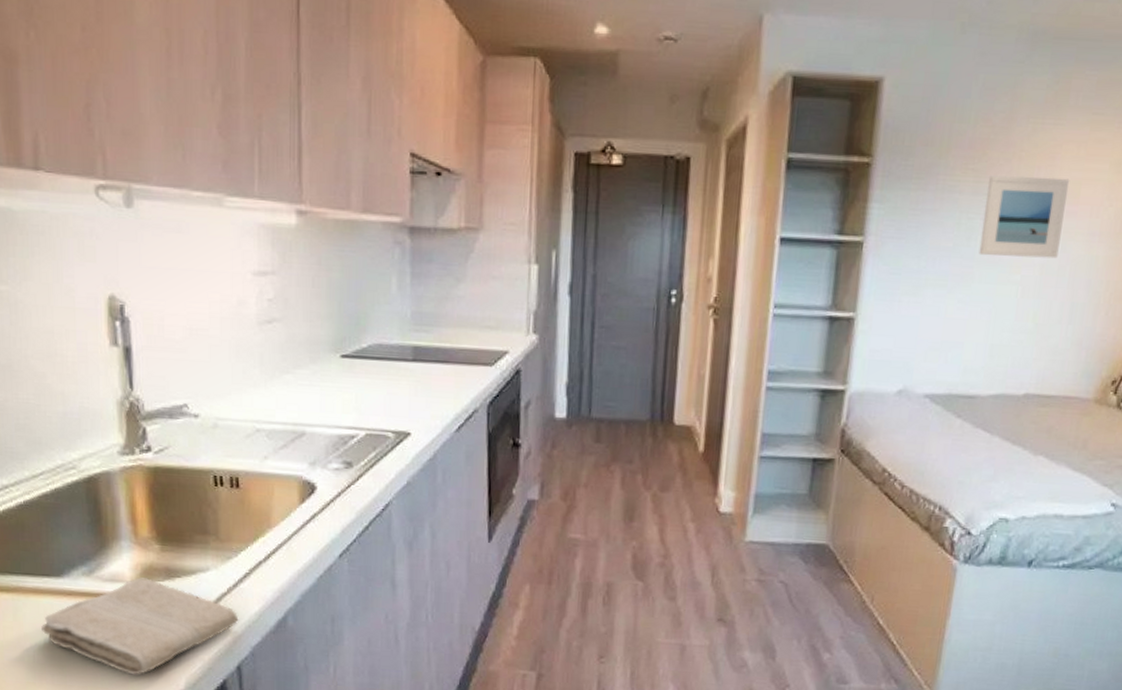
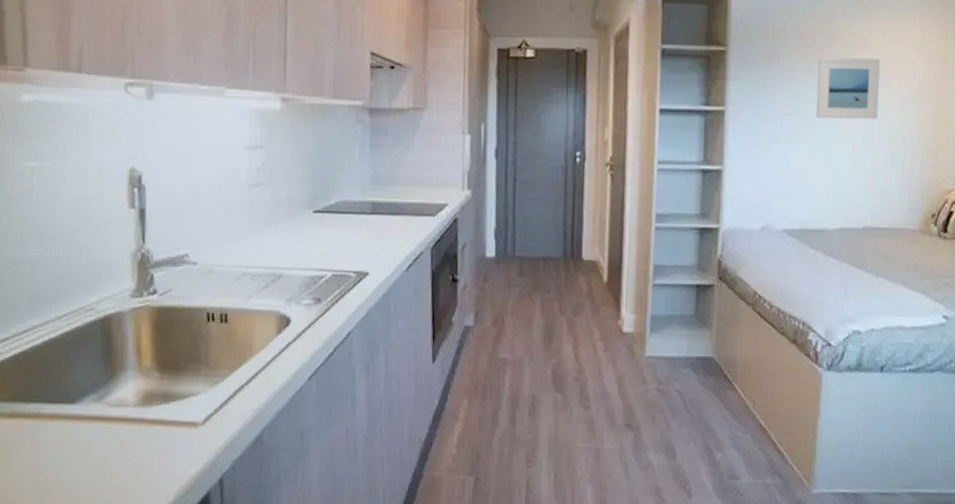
washcloth: present [41,578,239,675] -> none [55,402,223,490]

